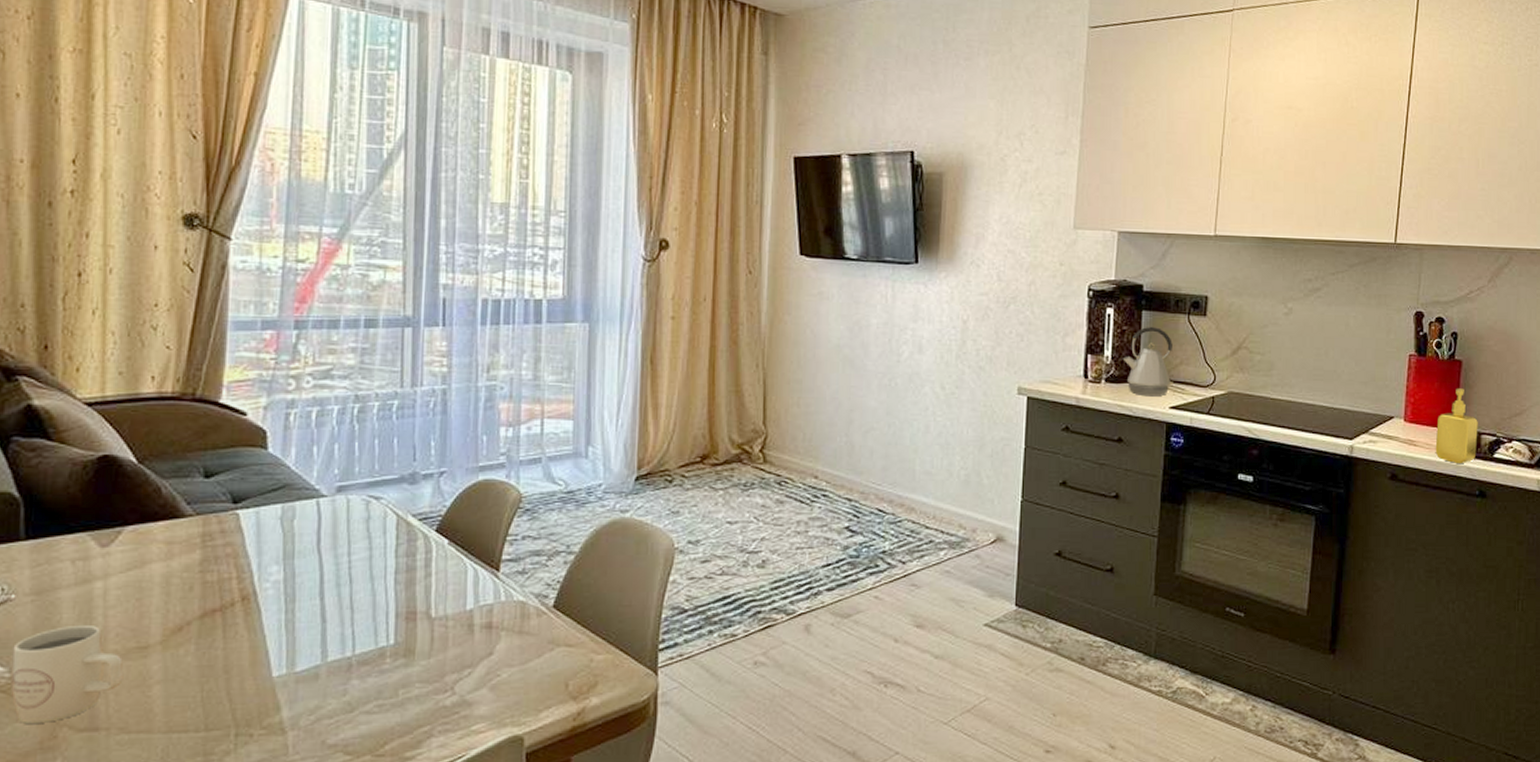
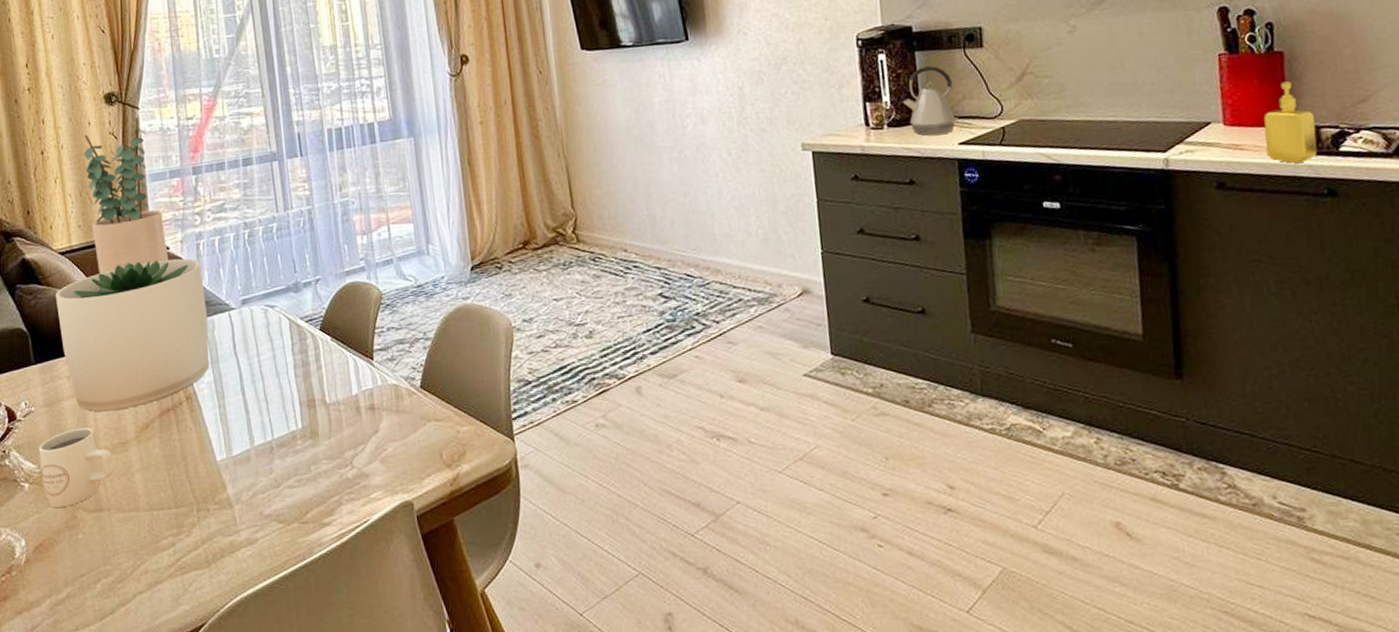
planter: none [70,425,288,607] -> present [56,258,209,412]
vase: none [138,250,245,437] -> present [84,118,169,275]

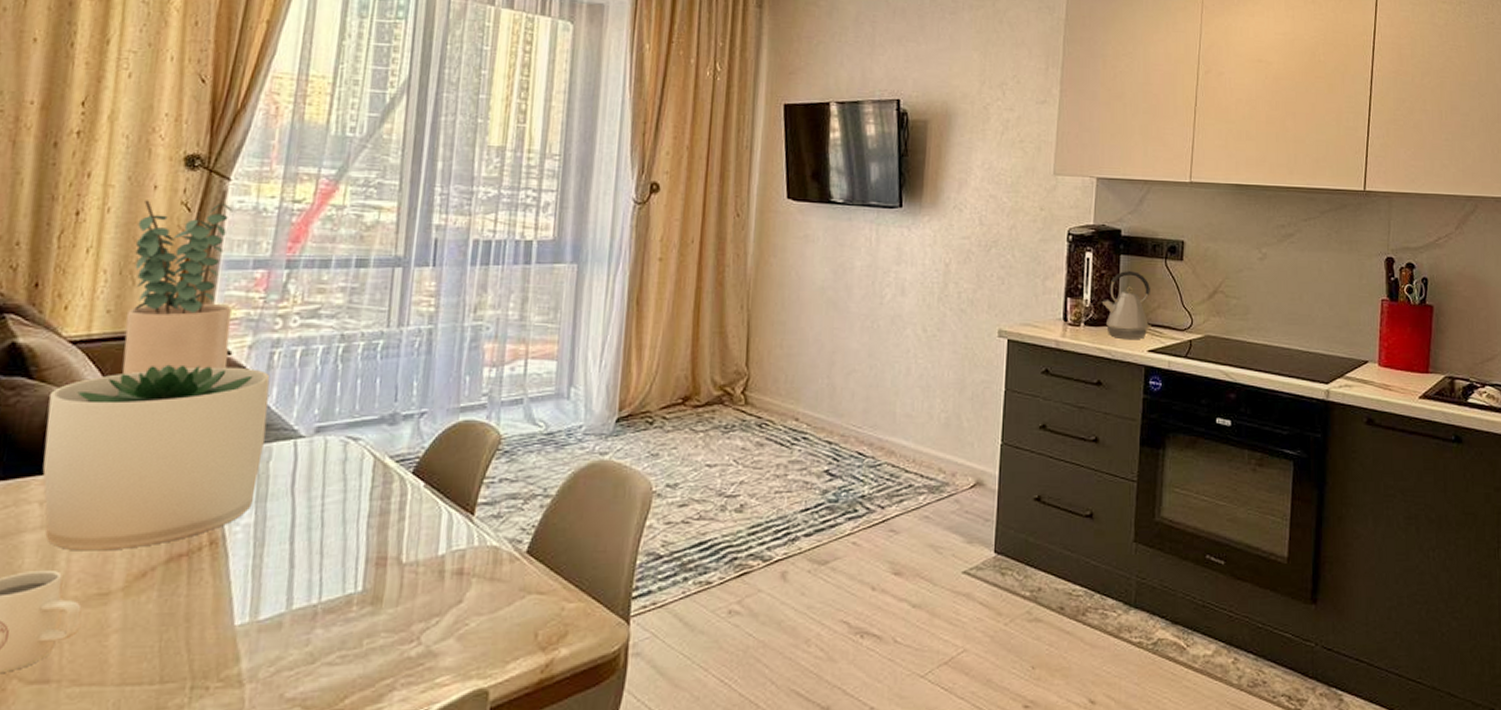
soap dispenser: present [1263,81,1318,164] -> none [1410,333,1451,409]

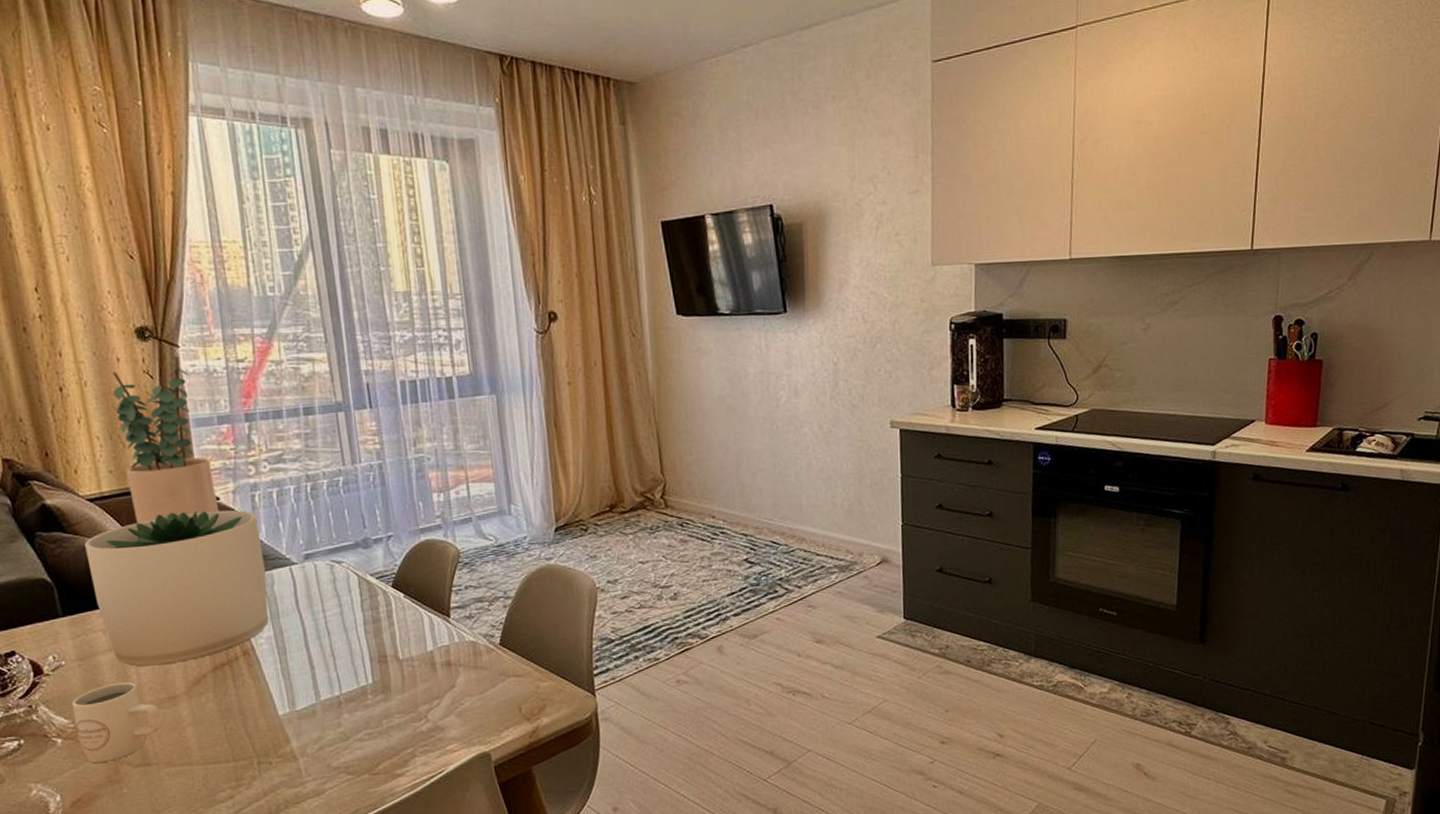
kettle: present [1101,271,1151,340] -> none [987,353,1037,420]

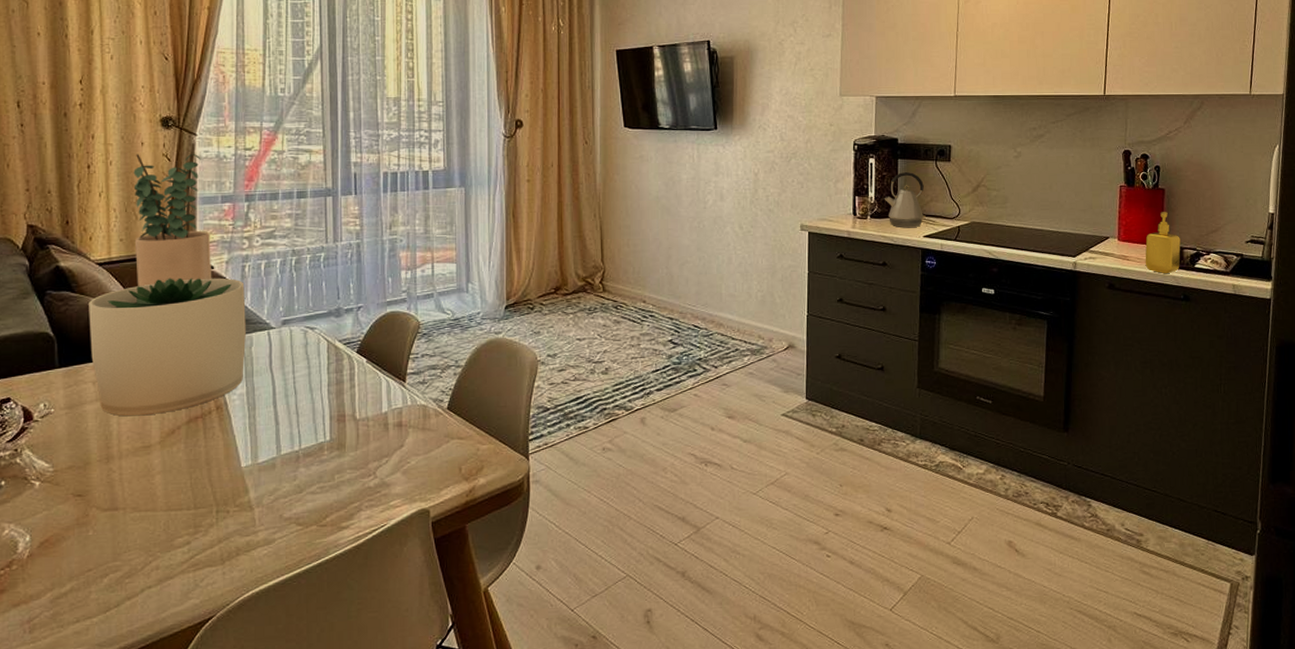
mug: present [71,681,162,763] -> none [54,430,134,505]
kettle: none [987,353,1037,420] -> present [884,172,926,228]
soap dispenser: none [1297,387,1340,461] -> present [1145,212,1181,274]

